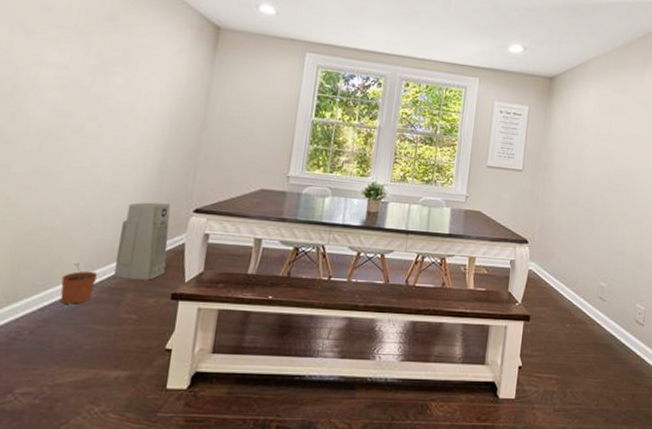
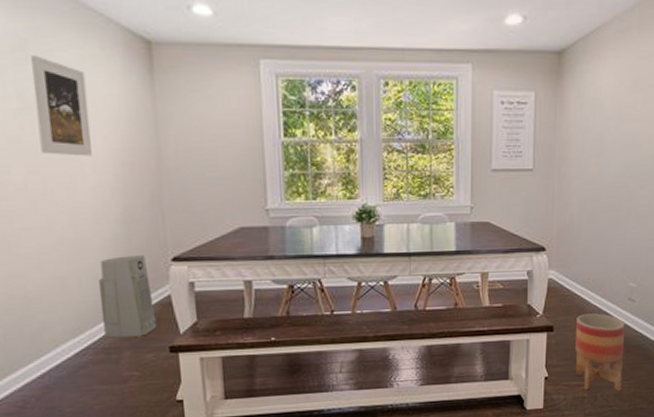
plant pot: present [60,262,97,305] -> none [52,327,88,370]
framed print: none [104,26,159,112] -> present [31,55,92,156]
planter: none [548,307,596,389] -> present [575,313,626,391]

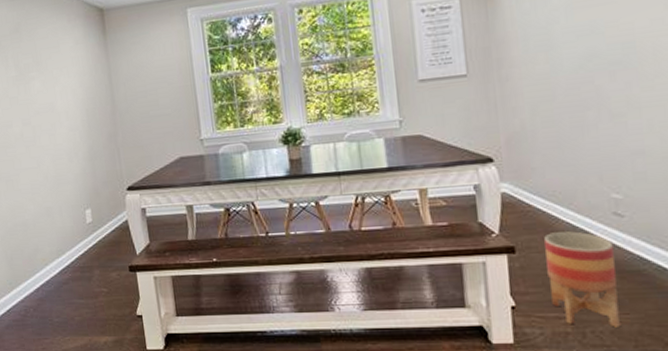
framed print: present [31,55,92,156] -> none [23,34,65,109]
air purifier: present [99,255,157,338] -> none [74,186,119,258]

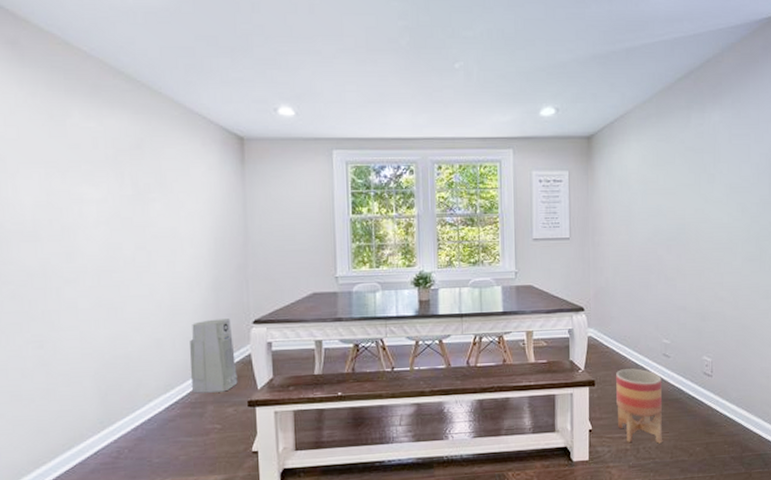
air purifier: none [74,186,119,258] -> present [190,319,238,394]

